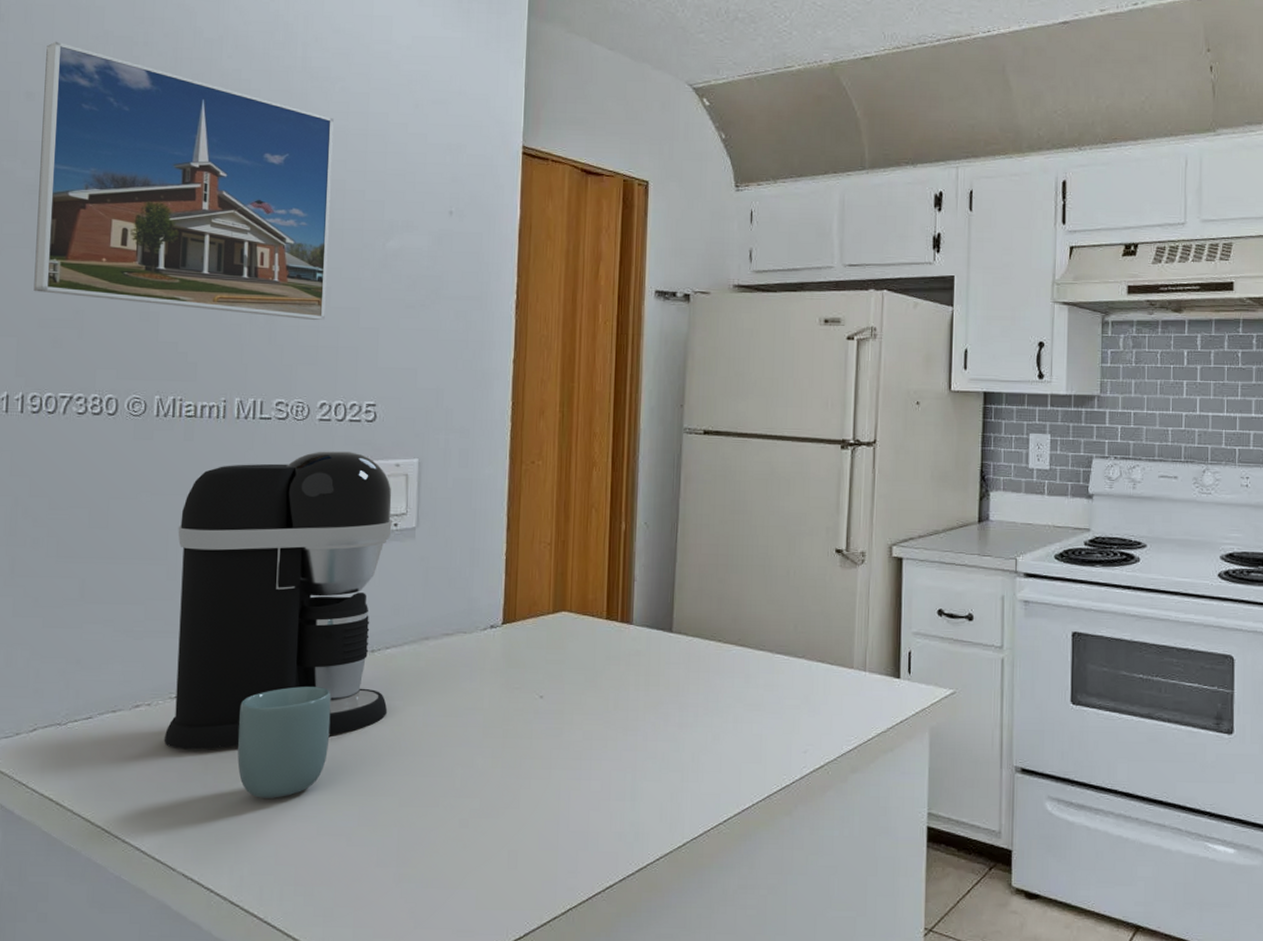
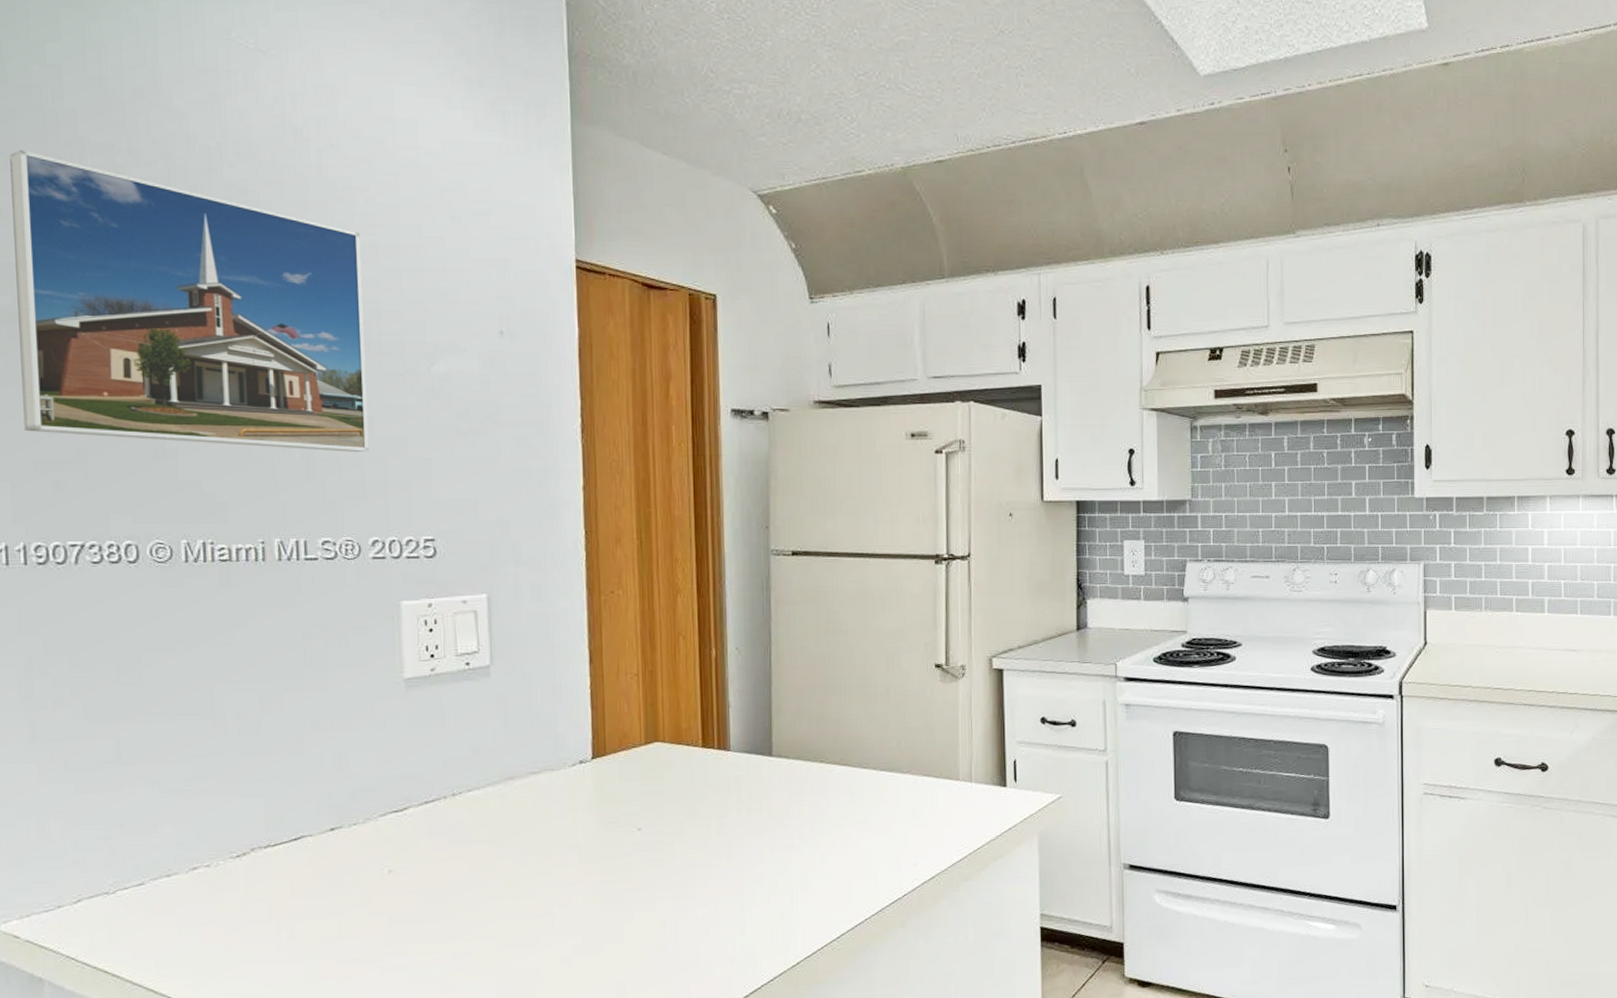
coffee maker: present [163,451,392,750] -> none [222,590,475,910]
cup: present [237,686,332,798] -> none [310,835,414,953]

